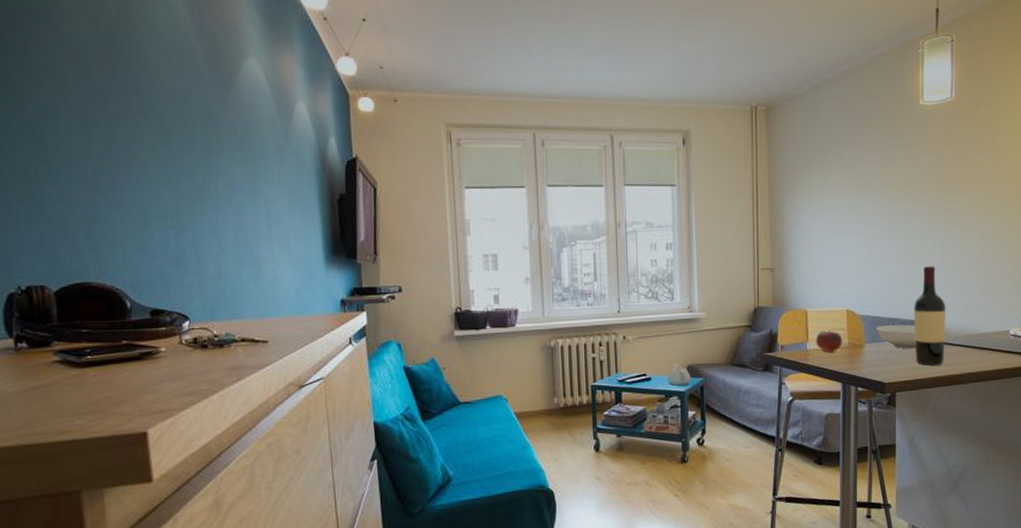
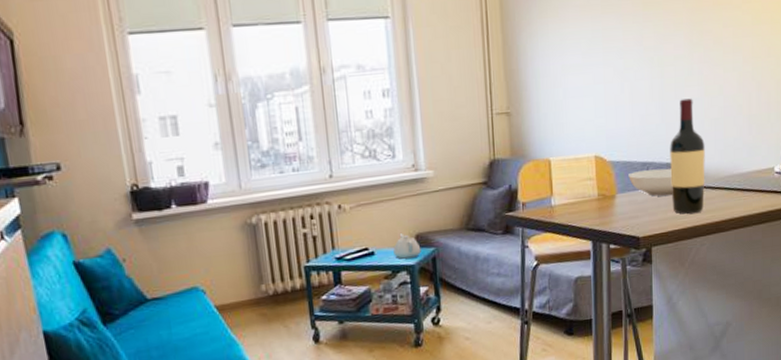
fruit: present [815,329,844,353] -> none [561,180,593,207]

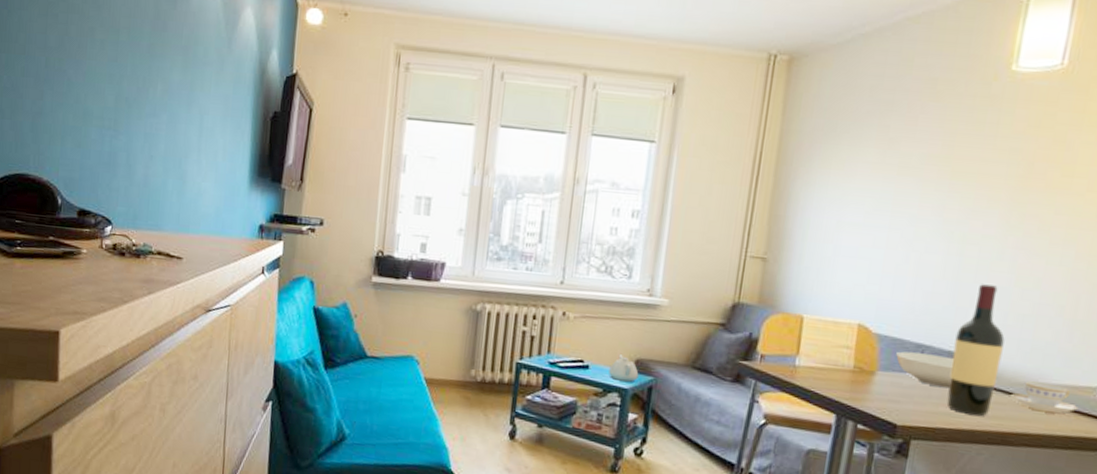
teacup: none [716,172,764,198] -> present [1010,381,1079,414]

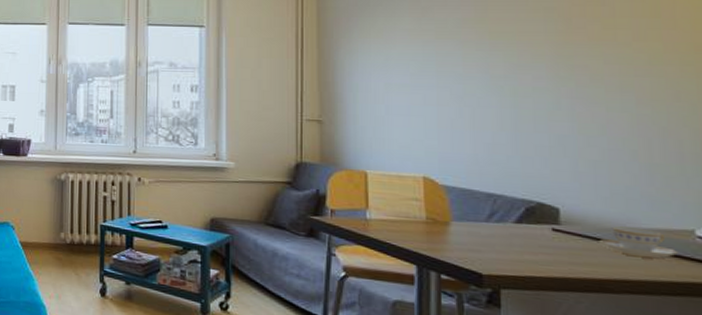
teapot: present [609,354,639,382] -> none [187,214,215,240]
bowl: present [896,351,954,389] -> none [468,201,532,236]
wine bottle: present [946,284,1005,416] -> none [527,133,581,263]

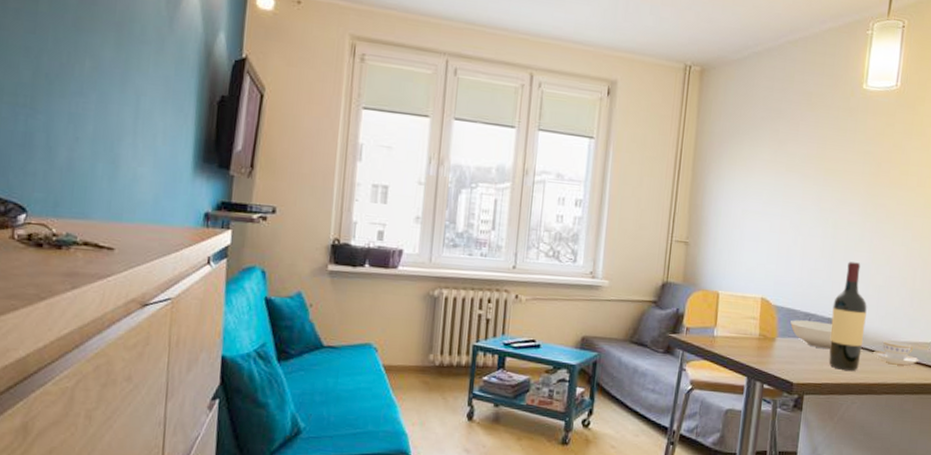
bowl: none [468,201,532,236] -> present [790,320,832,350]
wine bottle: none [527,133,581,263] -> present [828,261,867,371]

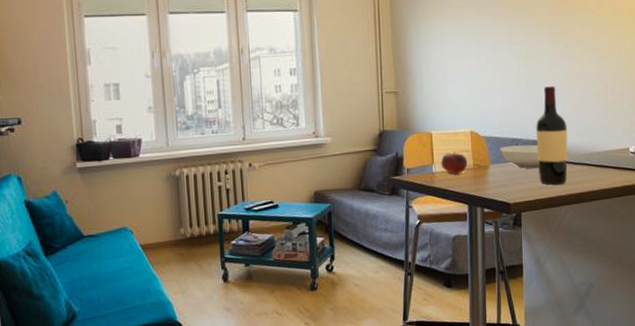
fruit: none [724,316,754,343] -> present [441,151,469,175]
teacup: present [873,340,919,366] -> none [578,151,621,173]

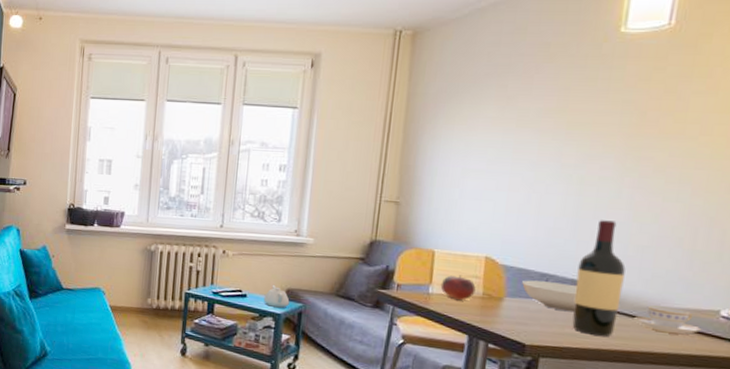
teapot: none [295,190,319,212] -> present [264,285,290,308]
teacup: none [578,151,621,173] -> present [633,305,702,335]

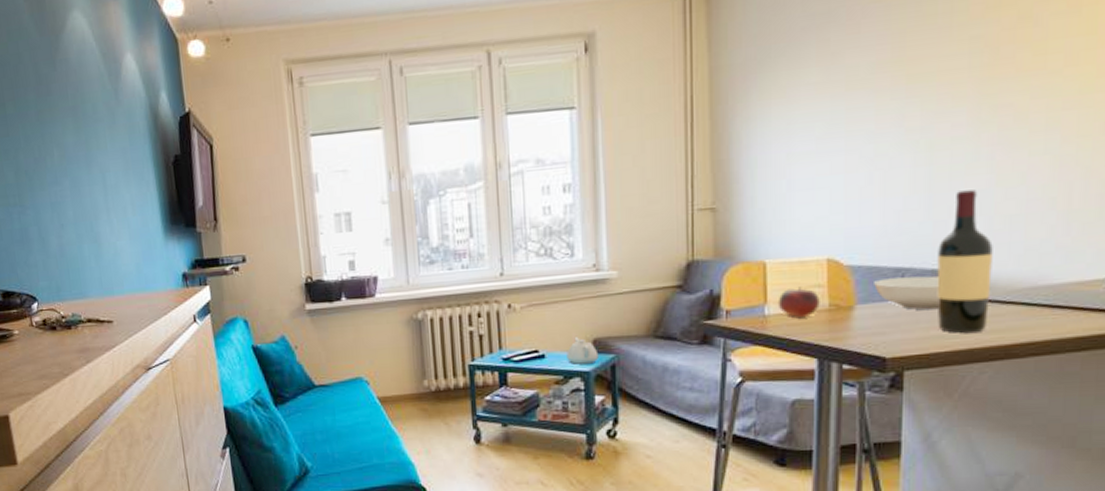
teacup: present [633,305,702,335] -> none [1008,284,1088,316]

